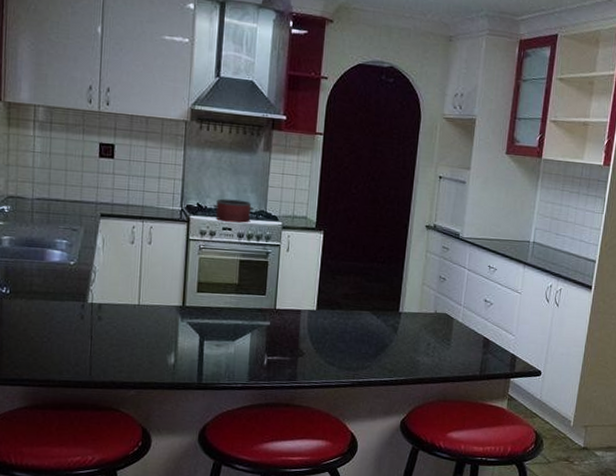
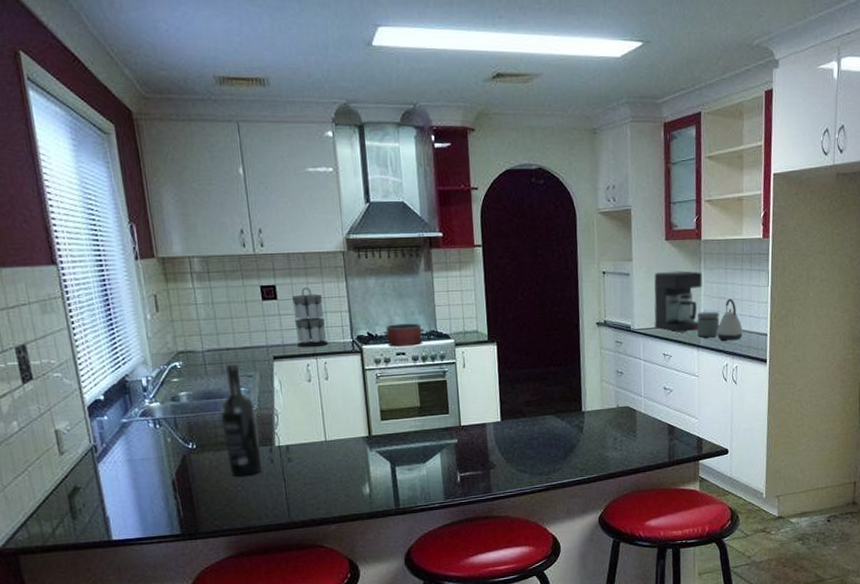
wine bottle: none [38,214,75,329] -> present [220,363,262,477]
spice rack: none [126,150,158,211] -> present [291,287,329,348]
coffee maker: none [483,184,538,248] -> present [654,270,702,333]
jar: none [525,229,550,257] -> present [697,311,720,338]
kettle: none [545,220,573,263] -> present [717,298,744,342]

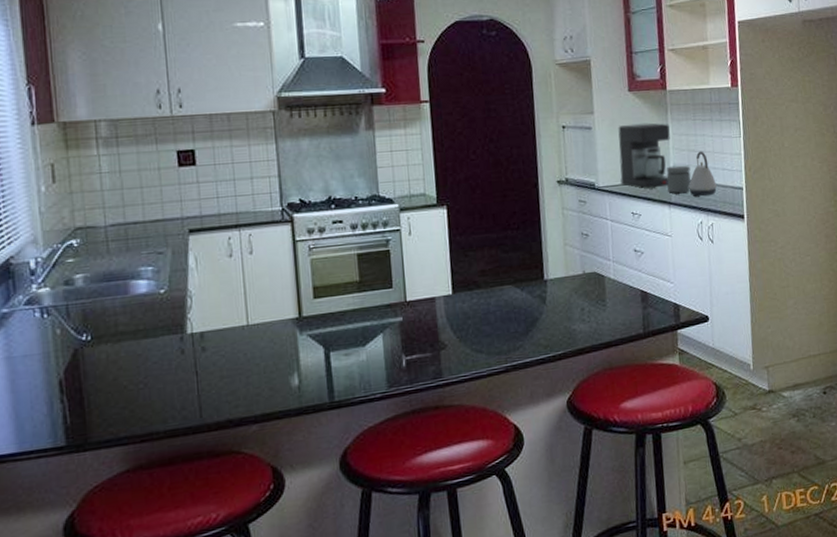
wine bottle: present [220,363,262,477] -> none [122,238,170,372]
spice rack: present [291,287,329,348] -> none [212,151,255,219]
cooking pot: present [384,323,425,347] -> none [318,187,365,214]

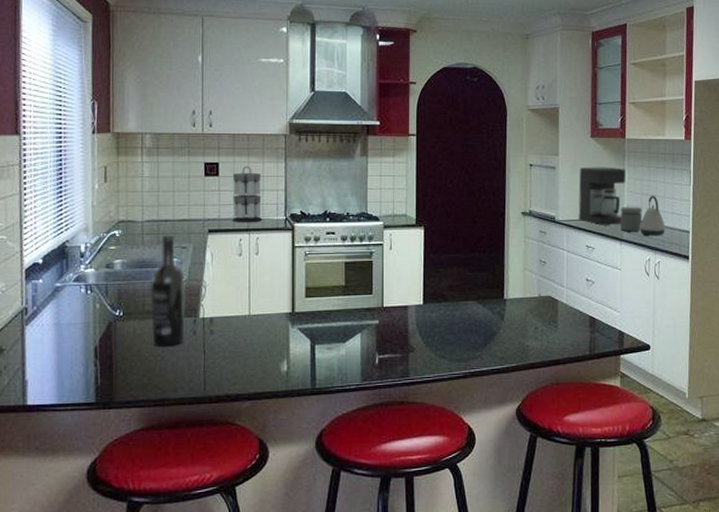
wine bottle: none [122,238,170,372] -> present [150,234,186,346]
spice rack: none [212,151,255,219] -> present [232,166,263,223]

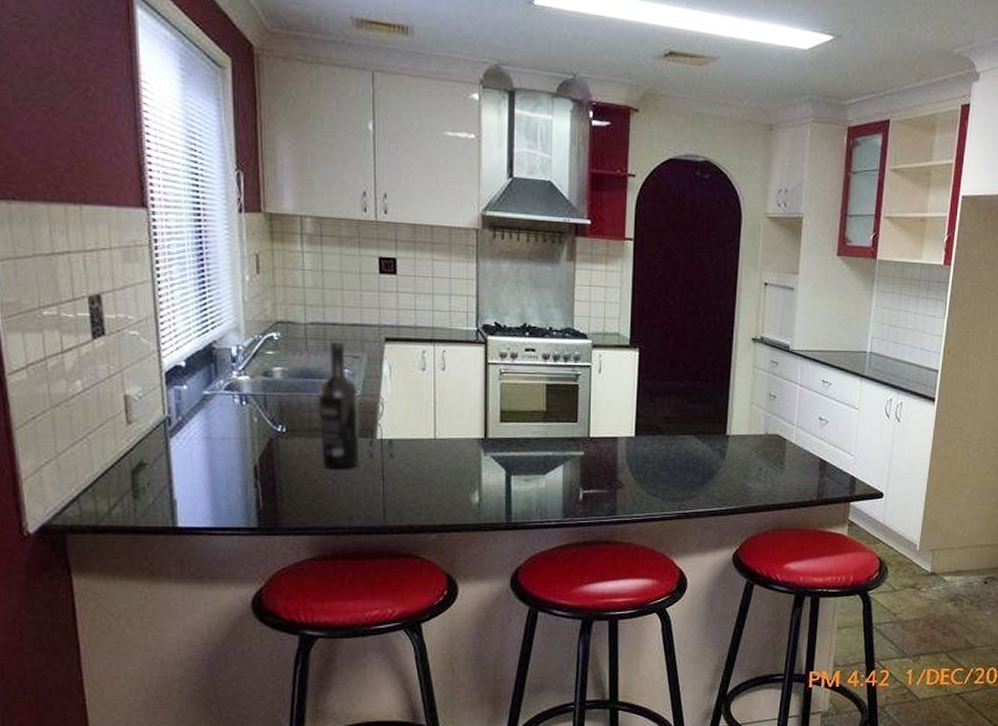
spice rack: present [232,166,263,223] -> none [413,264,450,333]
coffee maker: present [578,166,626,225] -> none [816,289,873,359]
jar: present [620,207,643,232] -> none [862,338,889,368]
kettle: present [639,195,666,237] -> none [883,327,913,375]

